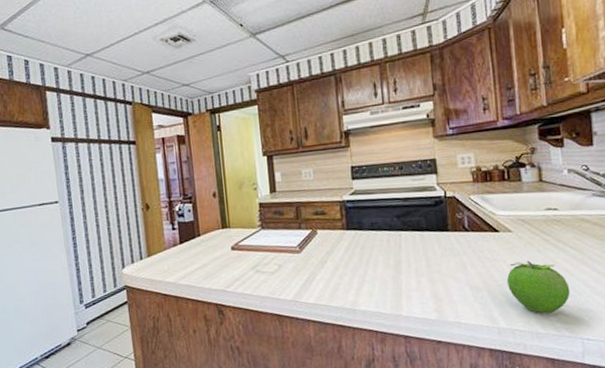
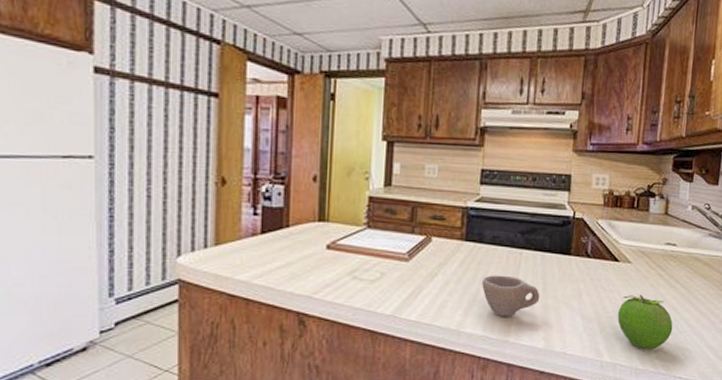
cup: none [368,256,425,294] -> present [482,275,540,317]

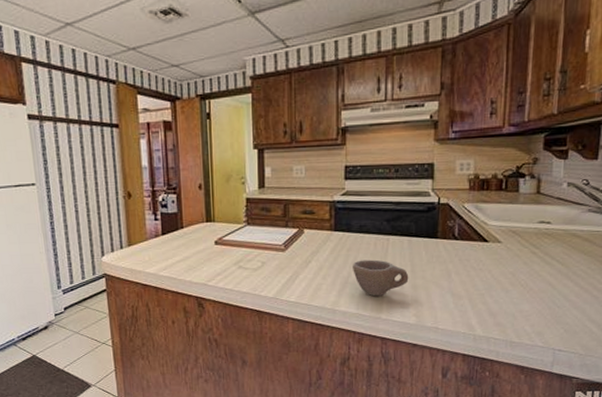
fruit: present [617,294,673,350] -> none [489,272,550,325]

